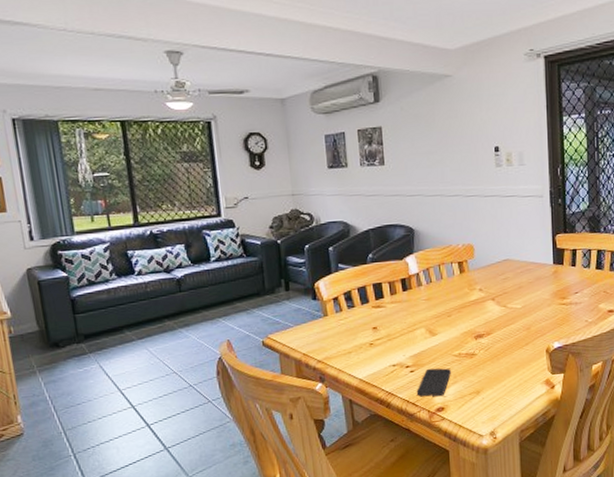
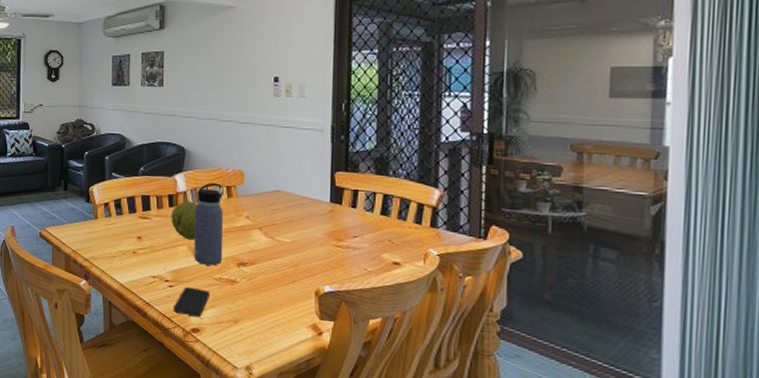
fruit: none [405,282,433,322] -> present [171,200,198,240]
water bottle: none [428,260,461,344] -> present [194,182,225,266]

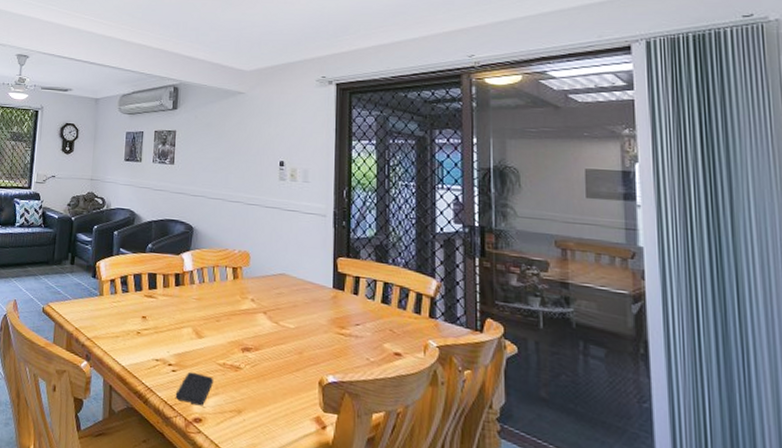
fruit: present [171,200,198,240] -> none [176,280,204,322]
water bottle: present [194,182,225,266] -> none [198,263,231,350]

